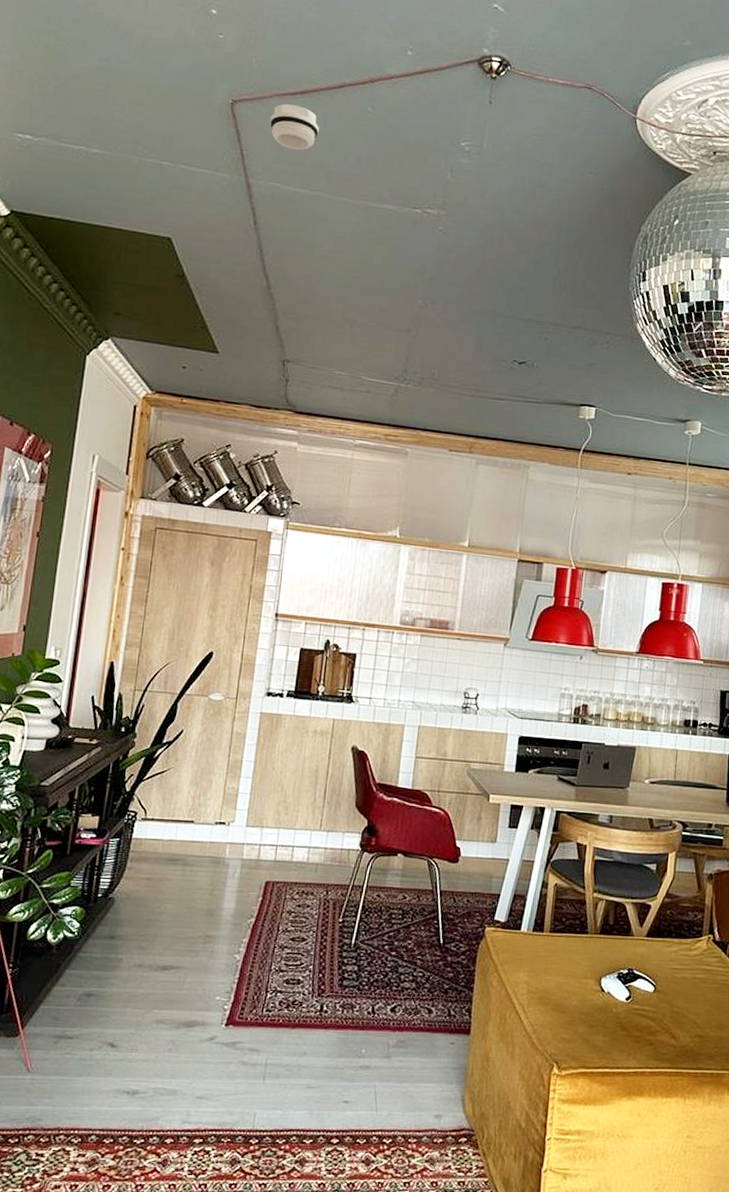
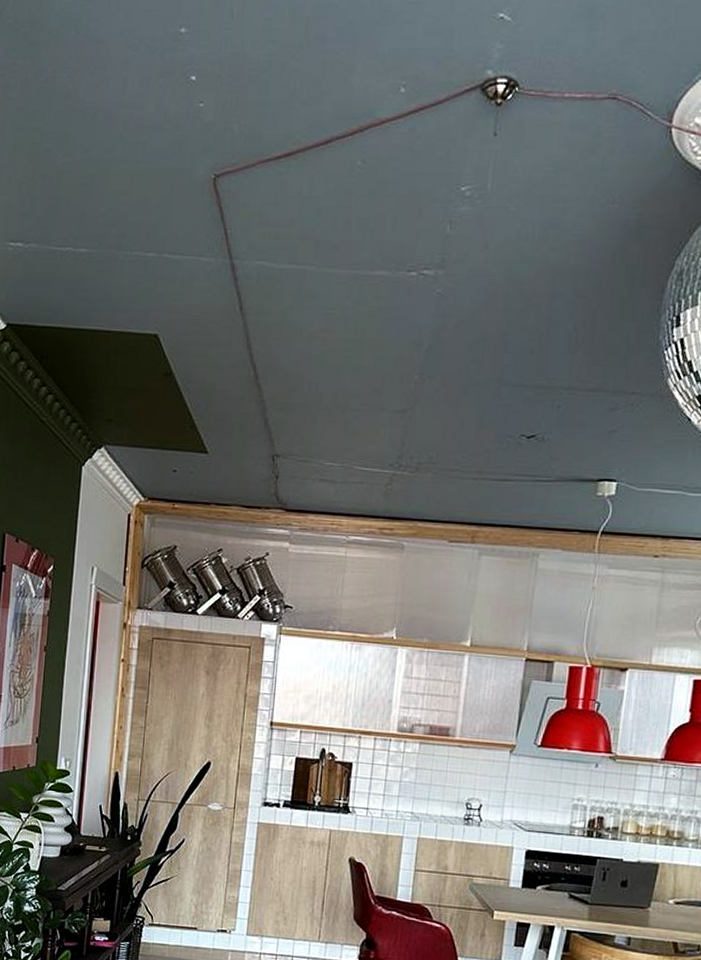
smoke detector: present [269,104,319,151] -> none [253,171,305,222]

